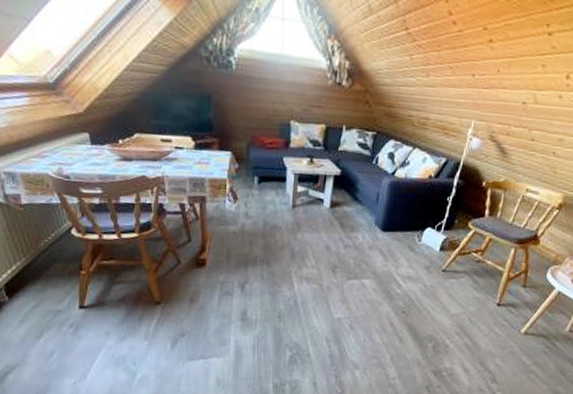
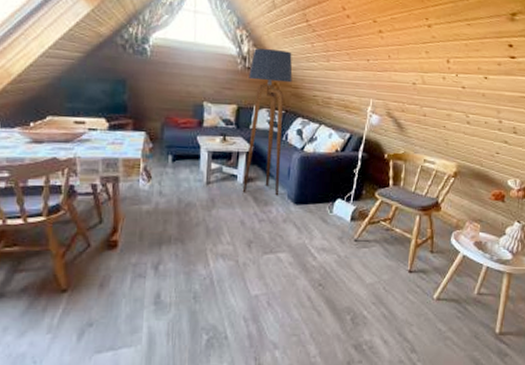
floor lamp: none [328,61,388,222] -> present [242,48,293,196]

